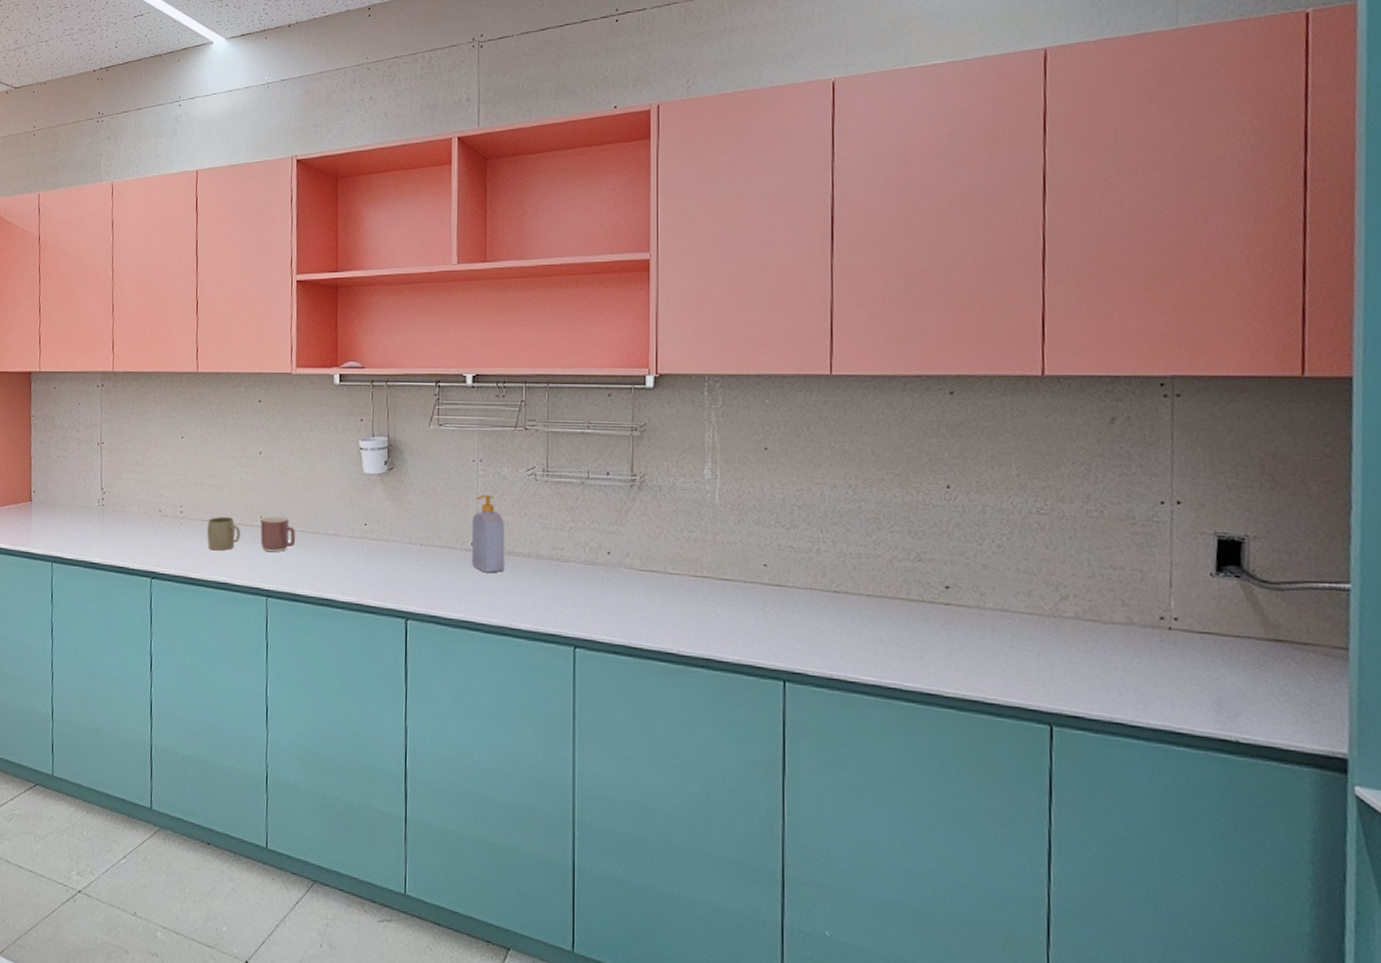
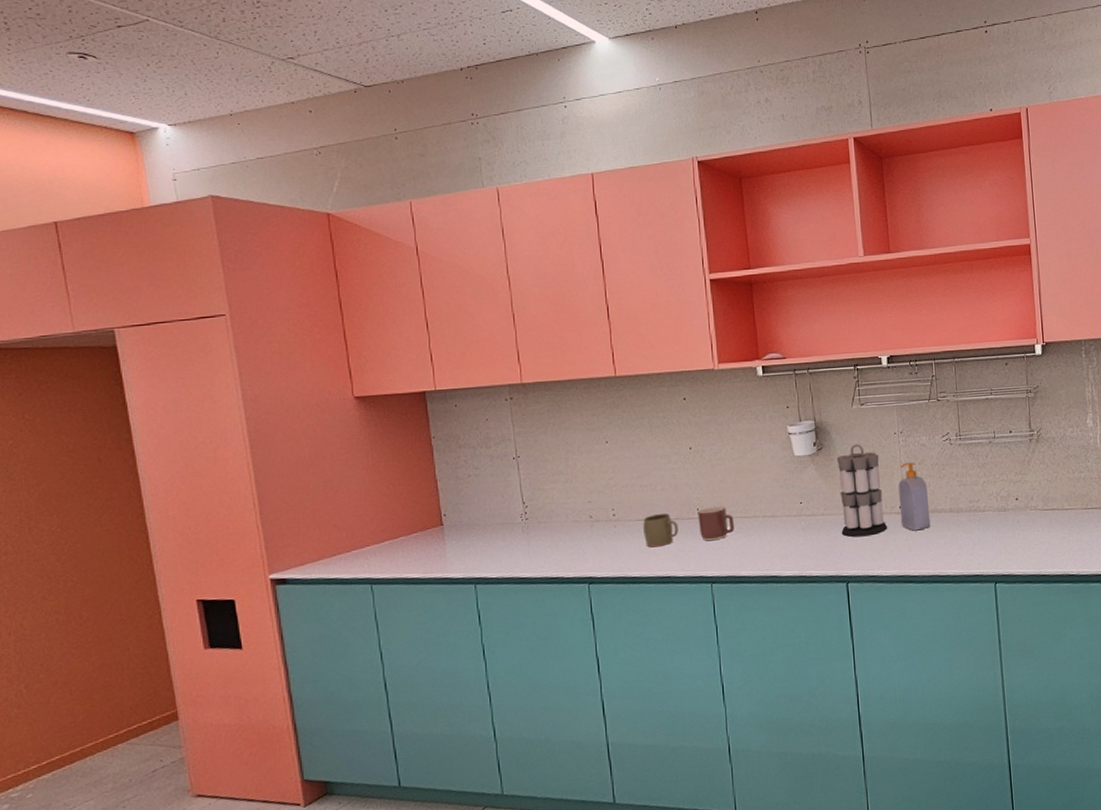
spice rack: none [406,467,455,571] -> present [836,443,887,538]

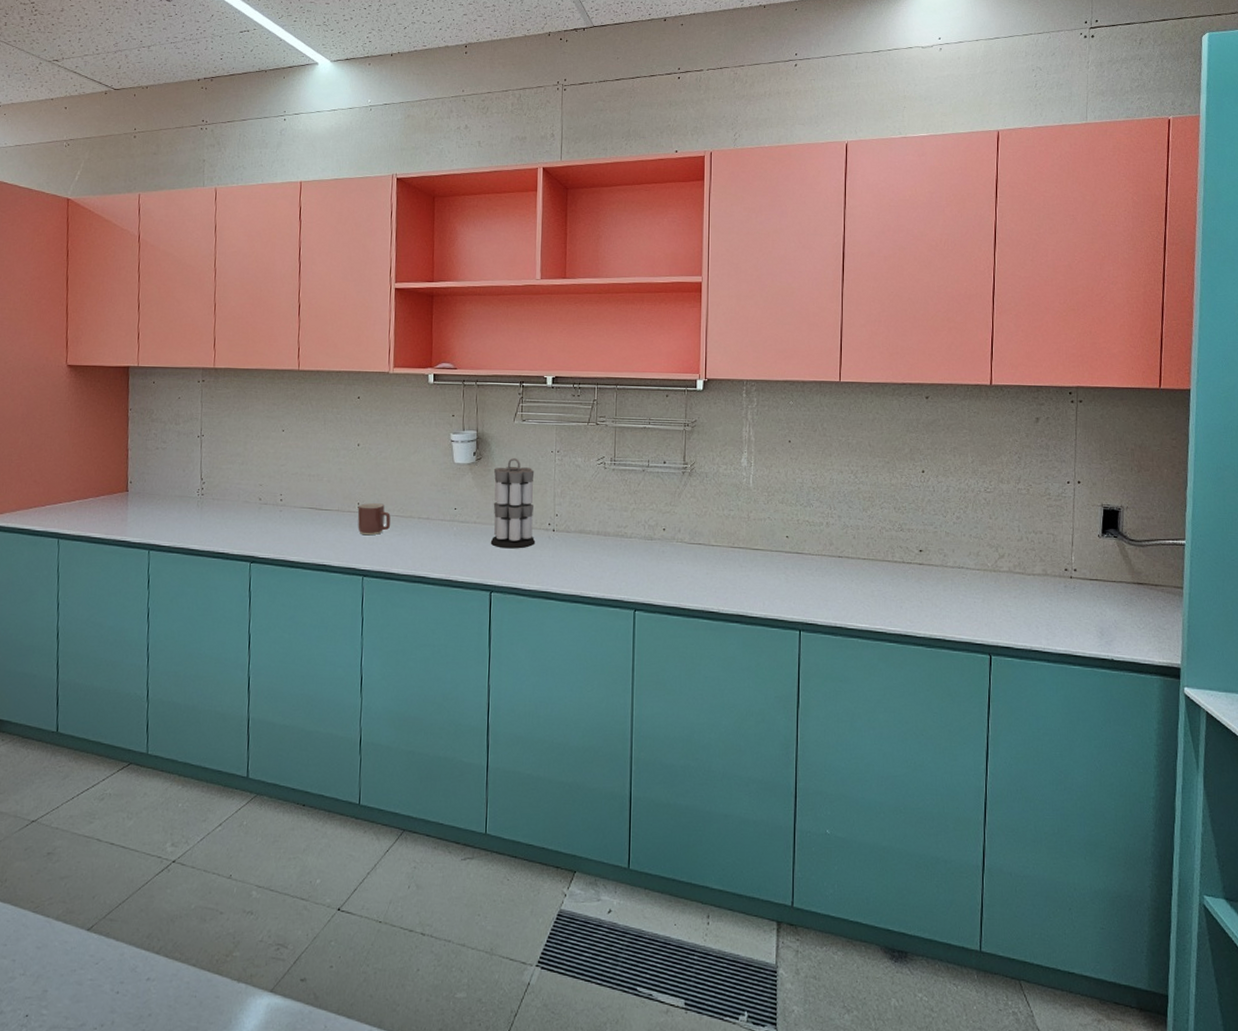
mug: present [643,513,679,548] -> none [306,504,339,535]
soap bottle: present [898,462,931,531] -> none [549,481,578,549]

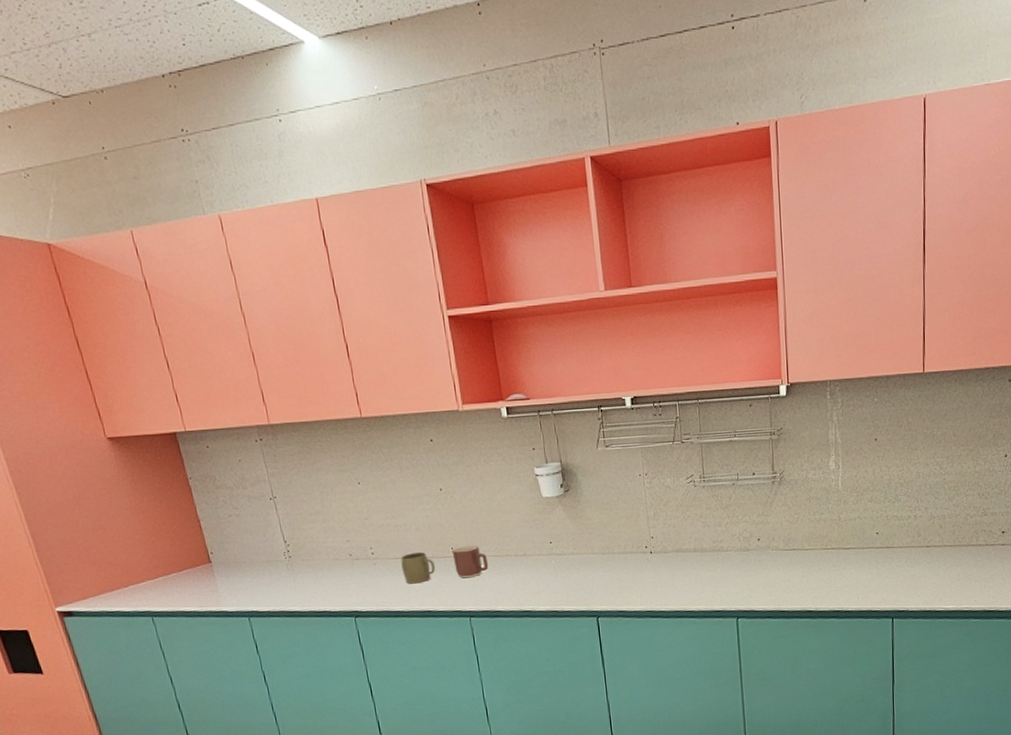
mug: none [306,504,339,535] -> present [400,552,435,584]
spice rack: present [491,457,535,549] -> none [583,485,634,575]

